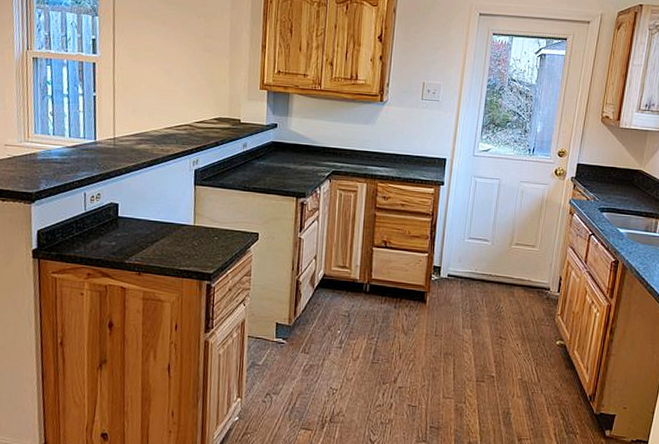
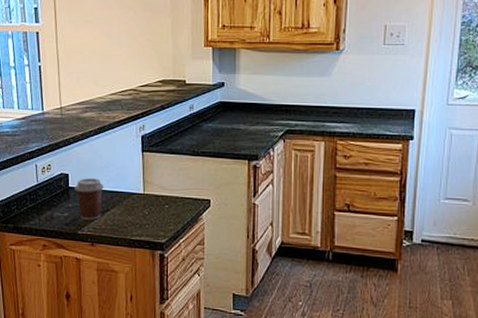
coffee cup: none [124,208,155,250] -> present [75,178,104,220]

